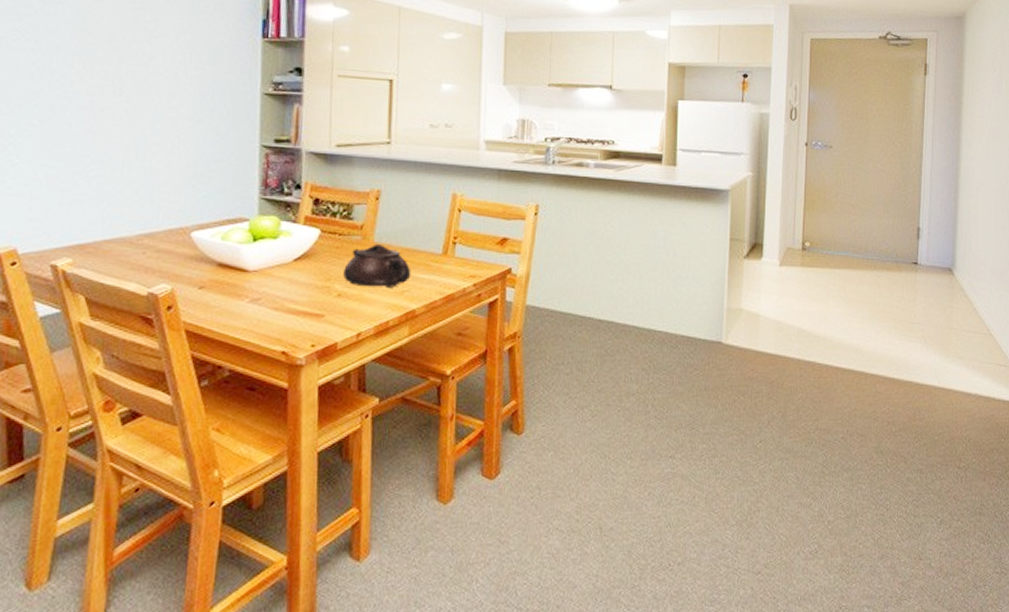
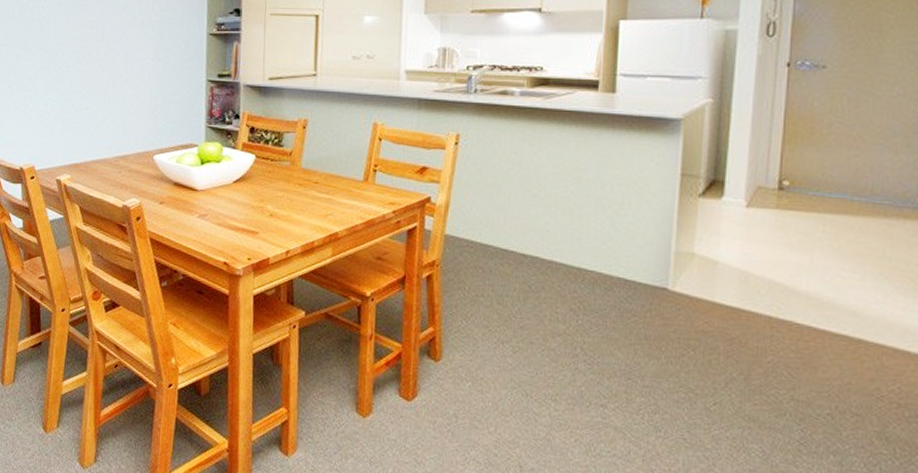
teapot: present [343,244,411,287] -> none [274,170,335,211]

